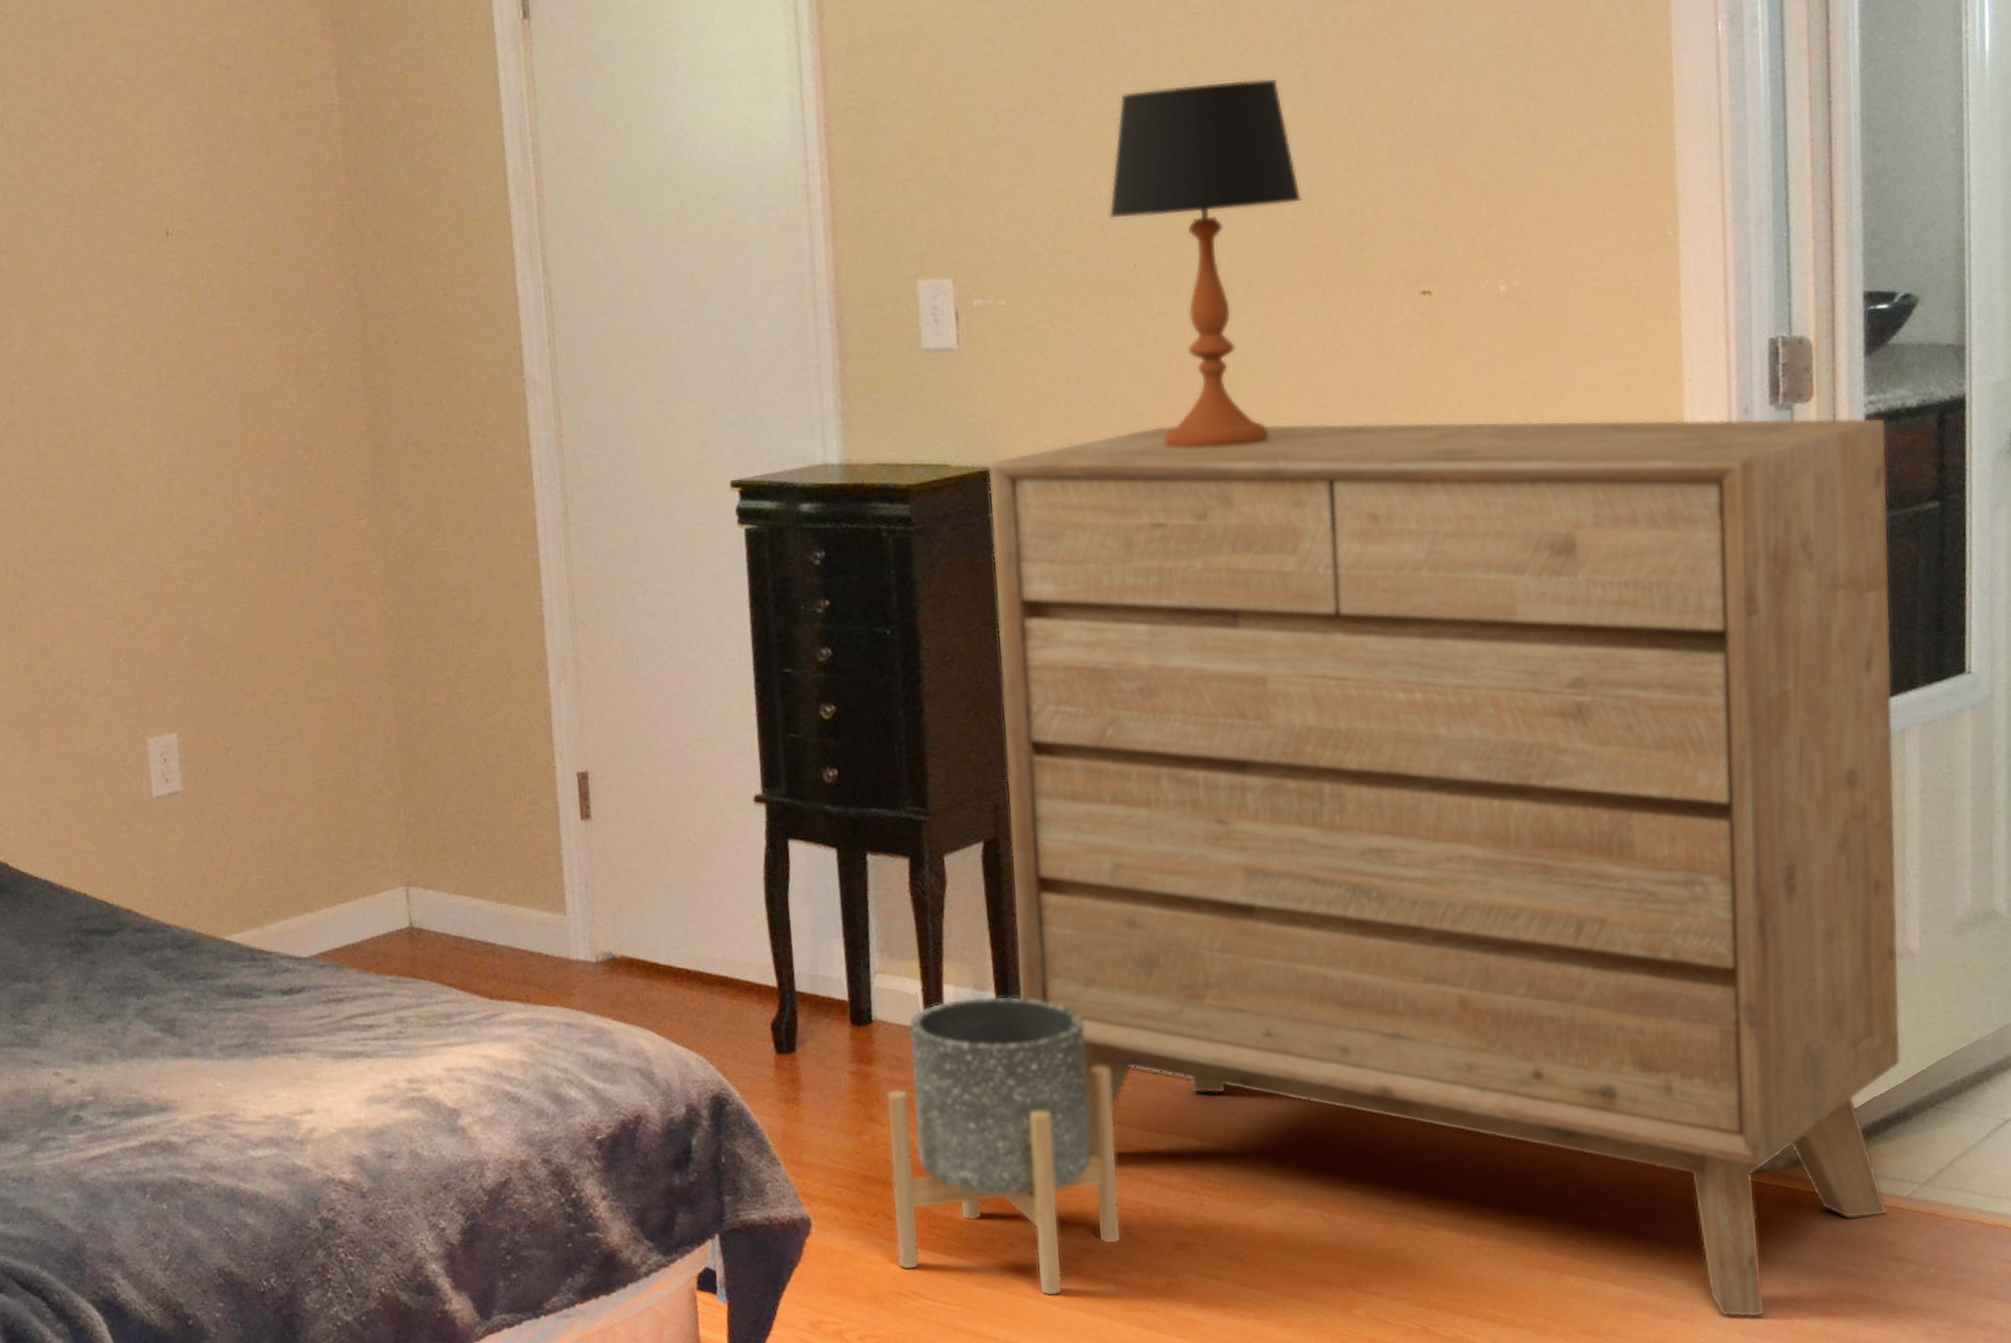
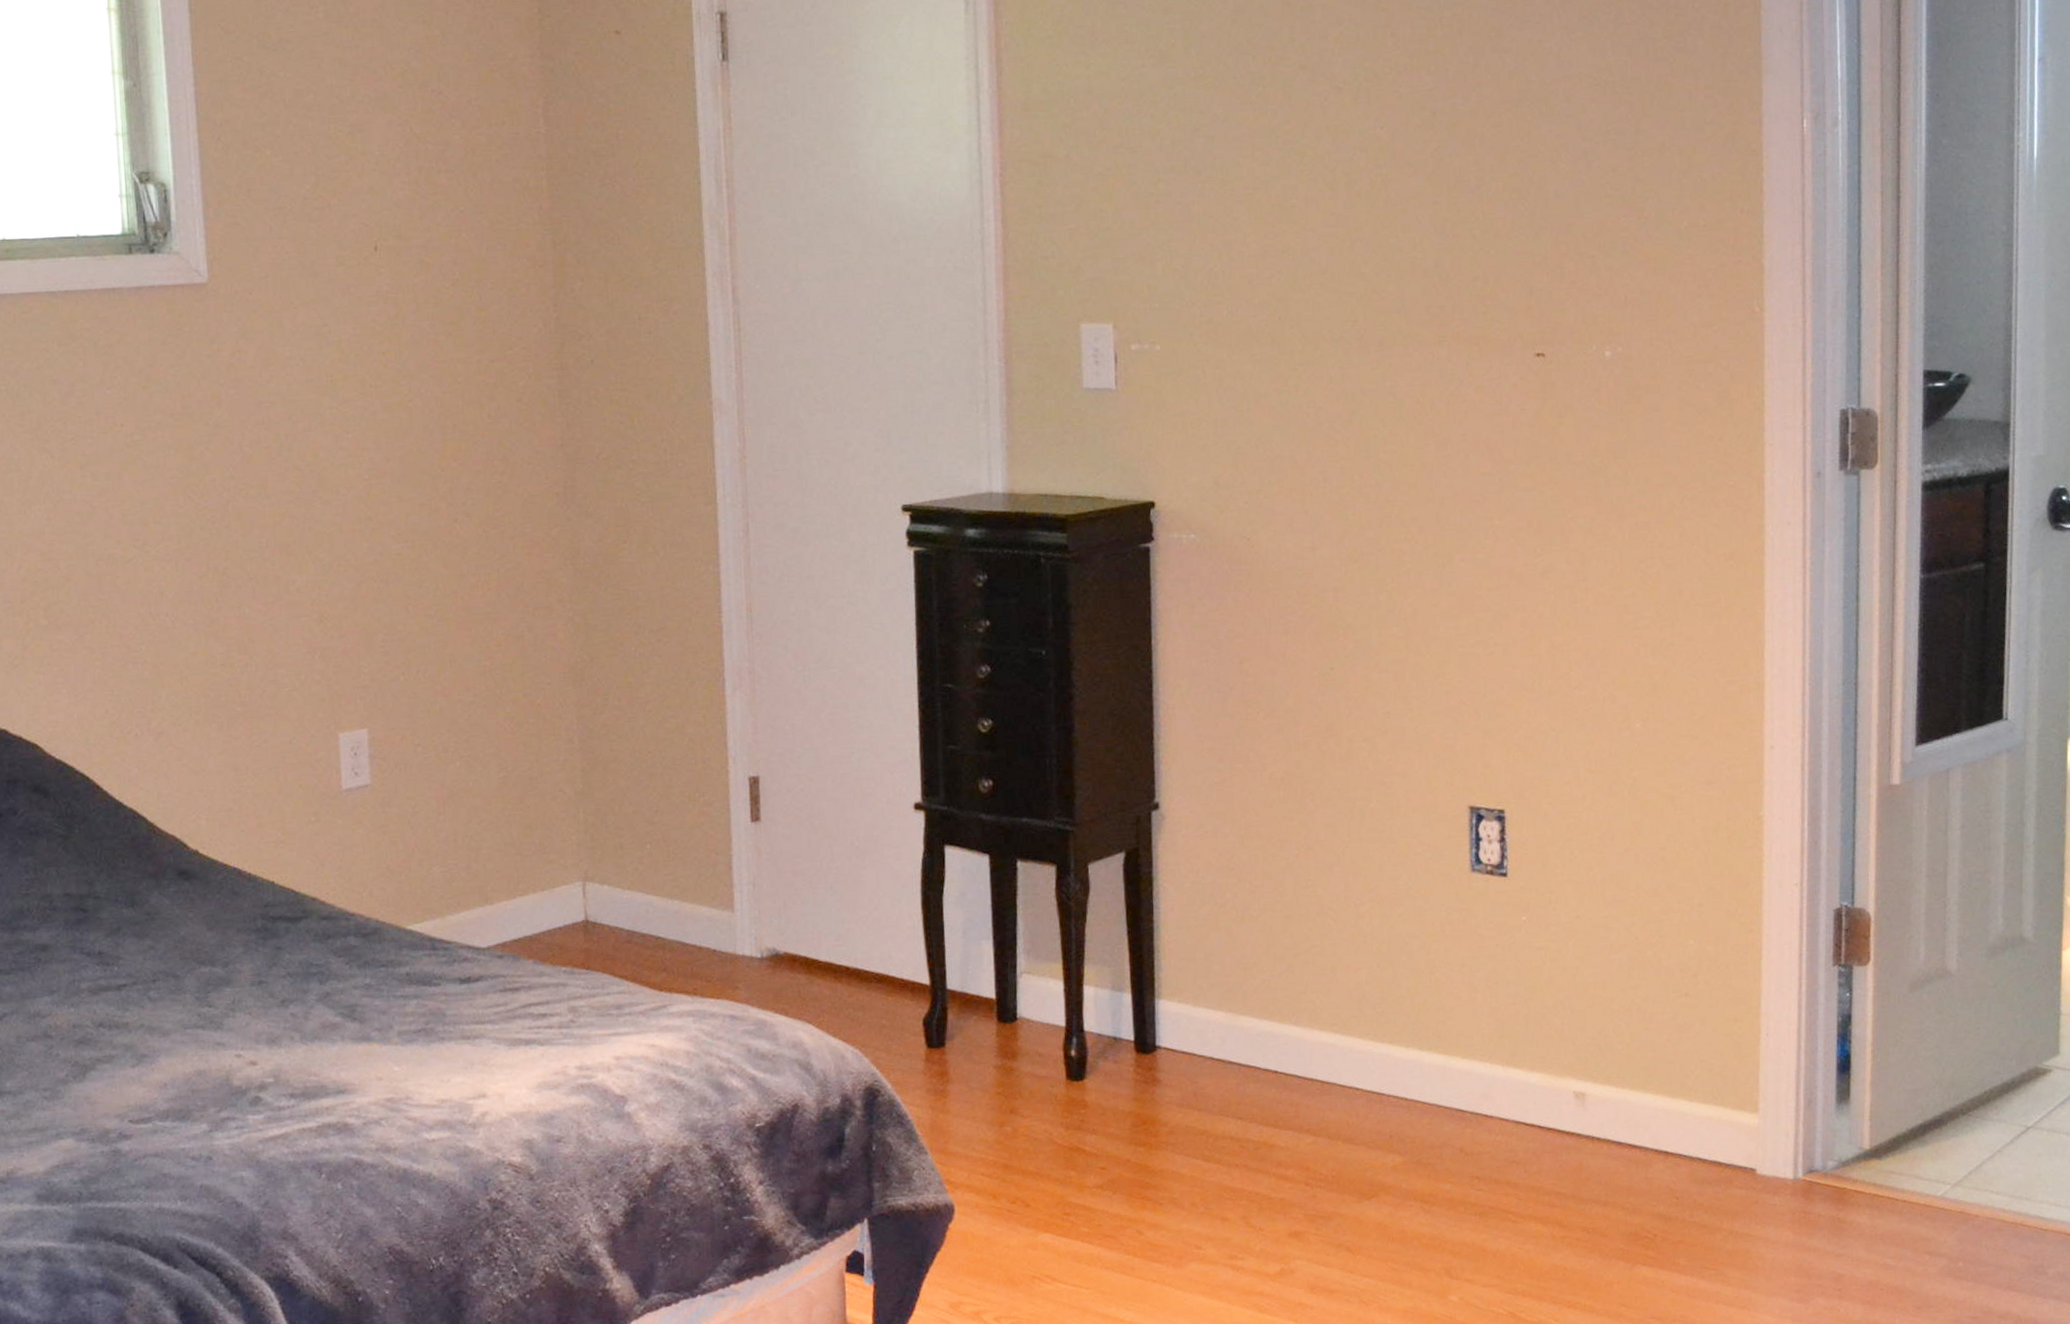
planter: present [886,995,1122,1297] -> none [1028,997,1241,1281]
dresser: present [988,417,1901,1318] -> none [1140,468,1940,1306]
table lamp: present [1109,77,1302,449] -> none [1257,150,1432,491]

